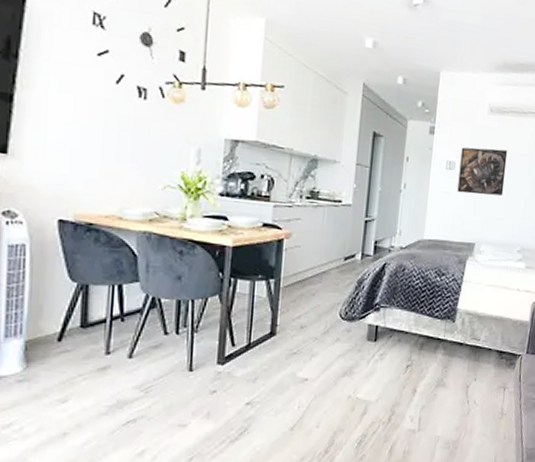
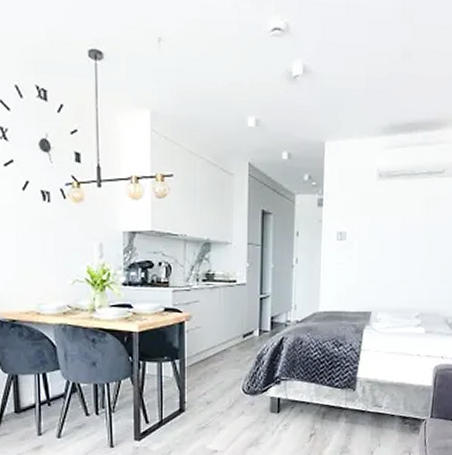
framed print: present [457,147,508,196] -> none [350,214,400,263]

